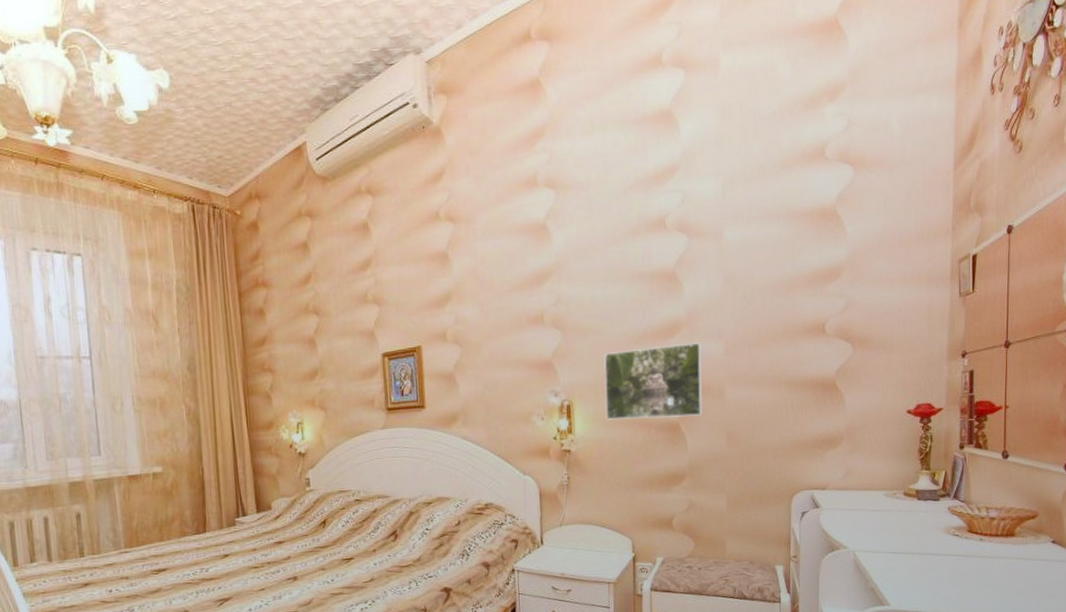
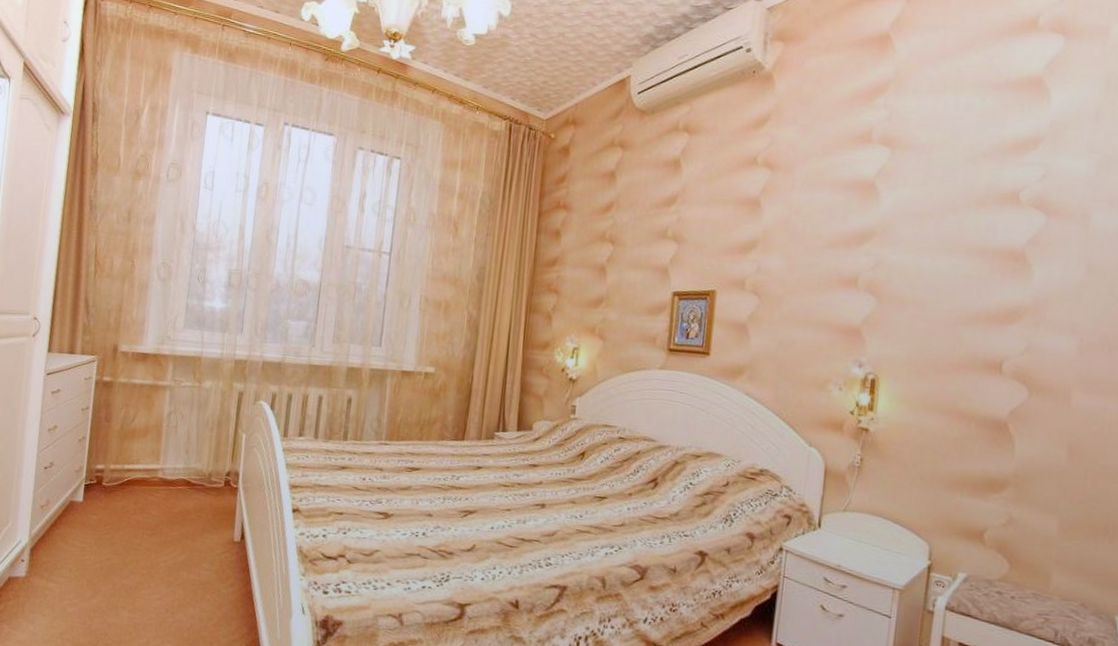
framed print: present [604,342,703,421] -> none [916,329,1048,419]

